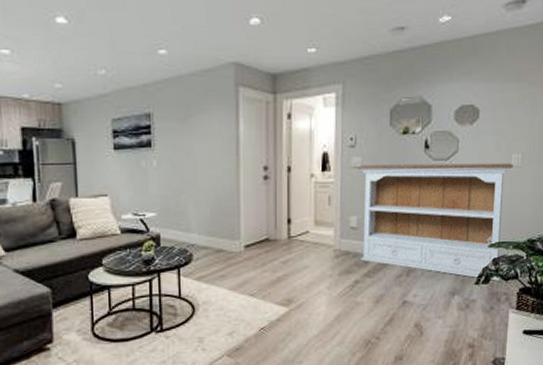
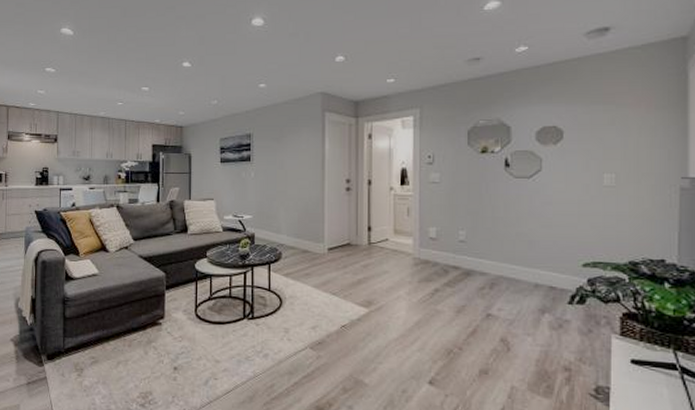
bookshelf: present [357,163,513,281] -> none [435,180,606,303]

